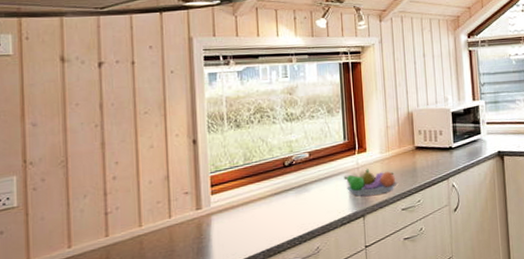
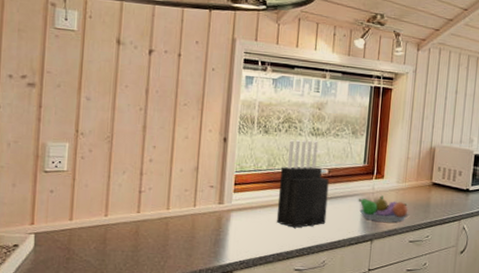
knife block: none [258,126,314,219] -> present [276,140,330,228]

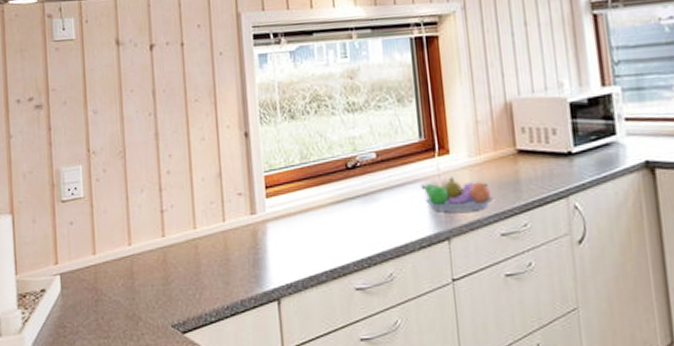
knife block: present [276,140,330,228] -> none [316,118,385,234]

